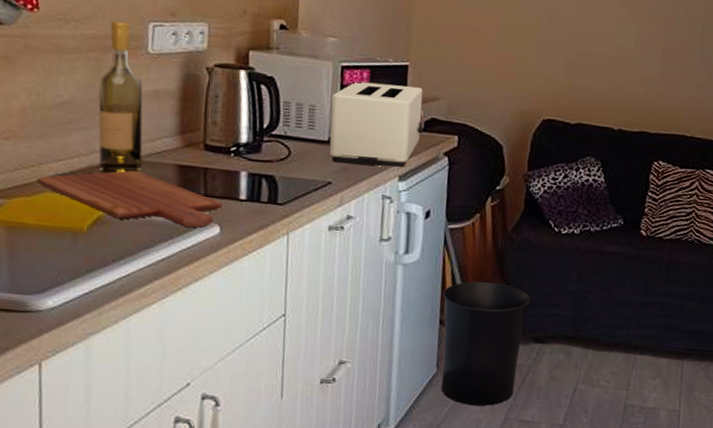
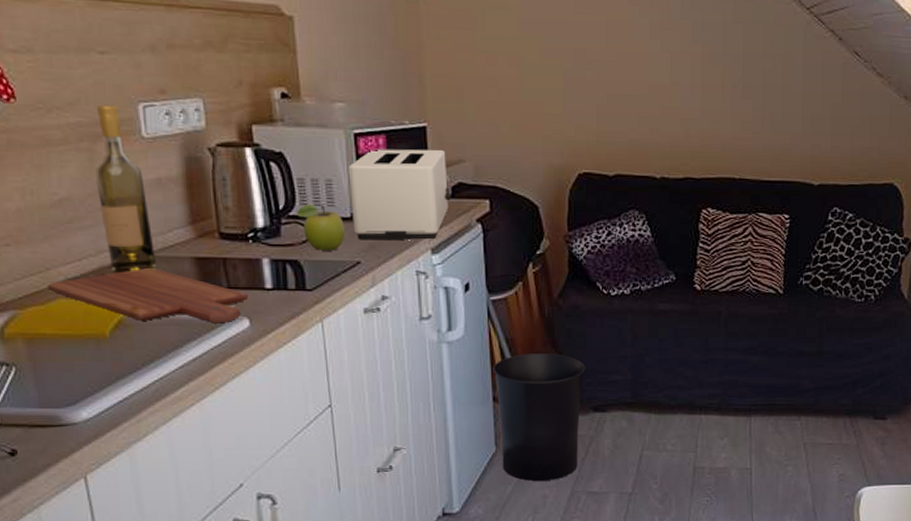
fruit: none [278,125,322,170] -> present [296,204,346,251]

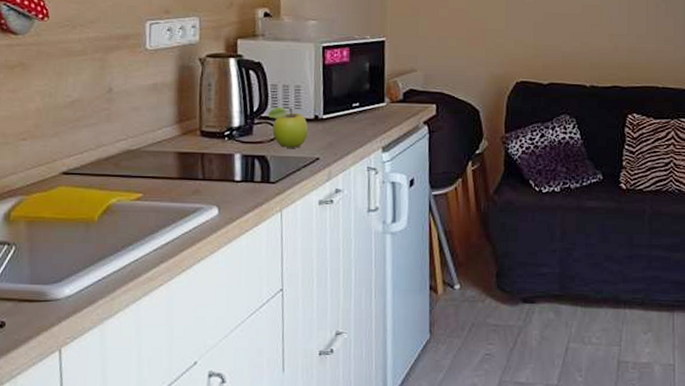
cutting board: present [48,267,248,324] -> none [52,160,219,211]
bottle: present [95,104,157,274] -> none [103,22,146,166]
toaster: present [348,148,451,241] -> none [315,59,403,140]
waste bin: present [493,354,585,481] -> none [431,245,516,369]

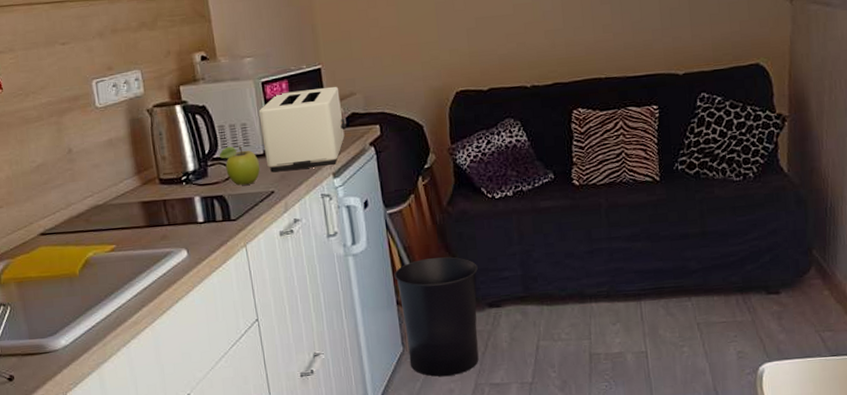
toaster: none [315,59,403,140] -> present [258,86,346,173]
waste bin: none [431,245,516,369] -> present [394,257,479,377]

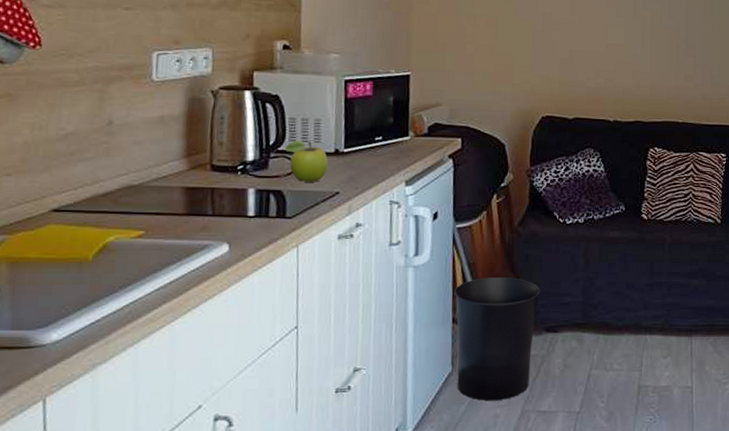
toaster: present [258,86,346,173] -> none [335,93,428,173]

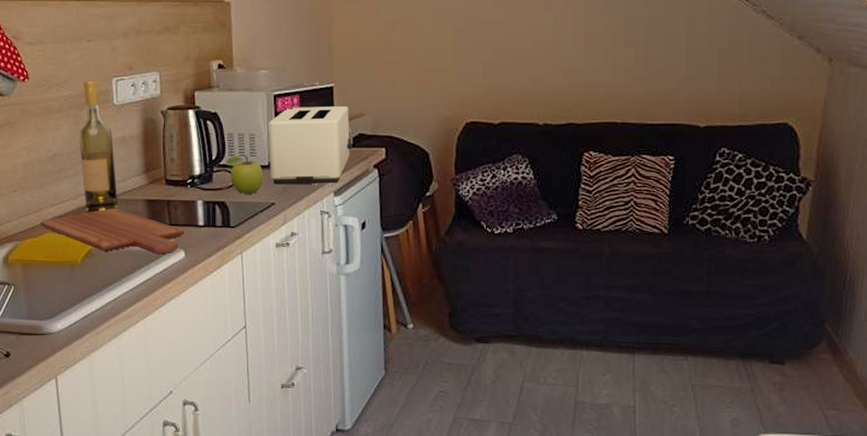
cutting board: none [40,196,230,248] -> present [40,208,184,254]
bottle: none [102,52,149,202] -> present [79,80,118,213]
toaster: none [335,93,428,173] -> present [268,105,352,185]
waste bin: present [454,277,540,400] -> none [384,286,469,405]

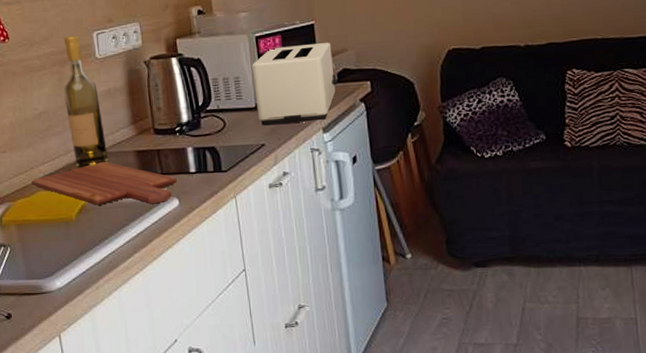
fruit: present [225,155,264,194] -> none [212,99,252,138]

